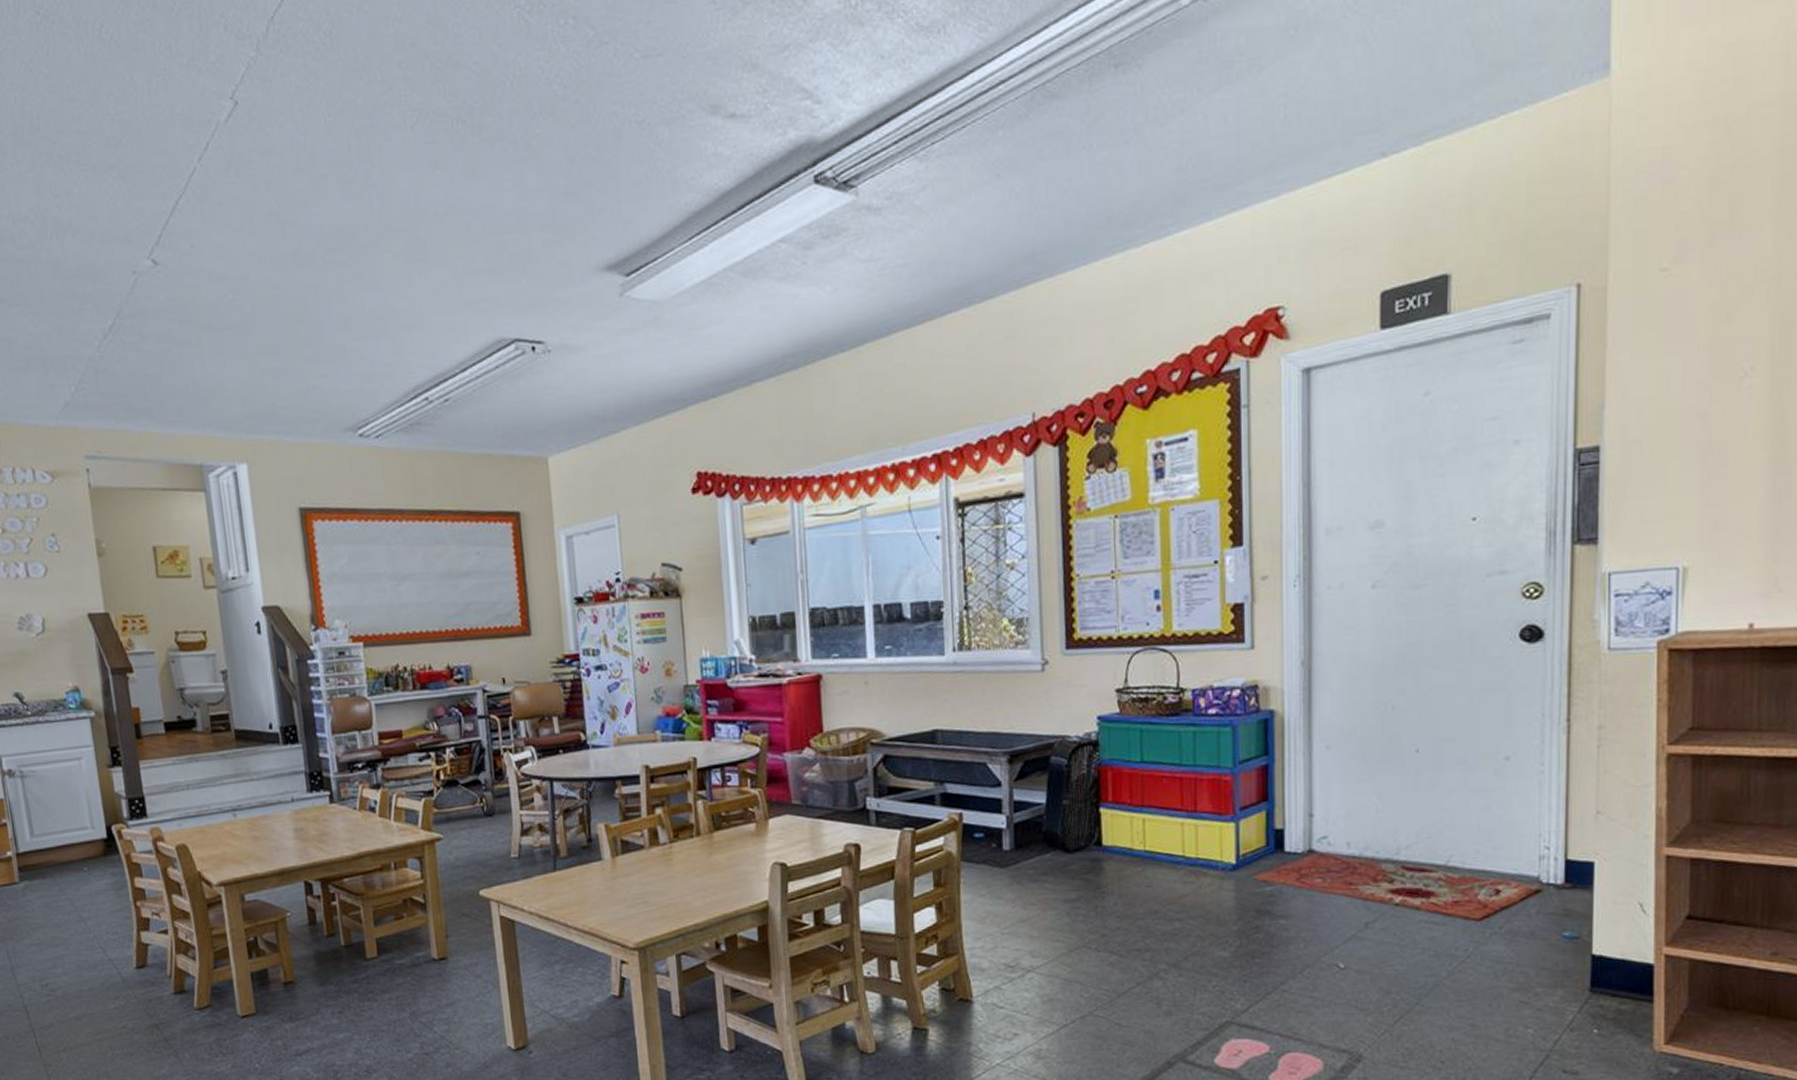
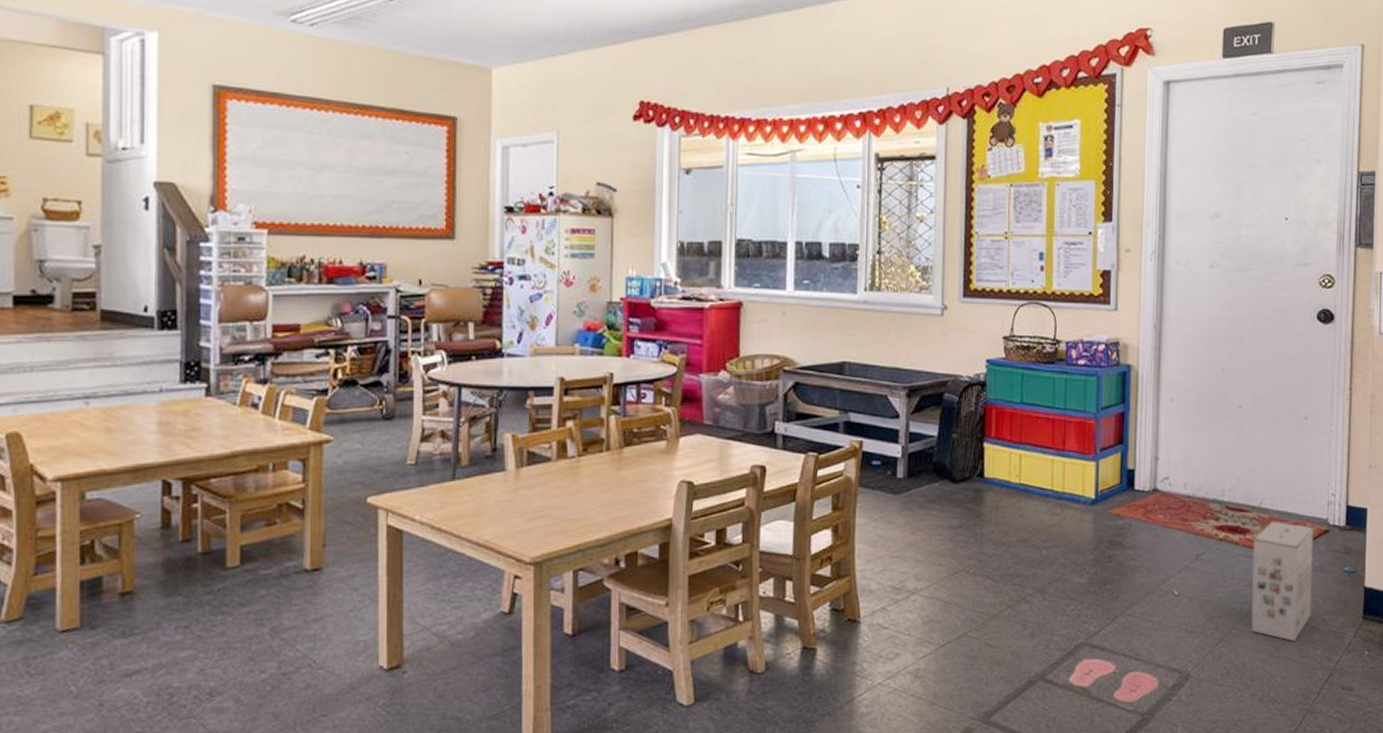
cardboard box: none [1438,881,1520,1019] -> present [1251,521,1314,642]

